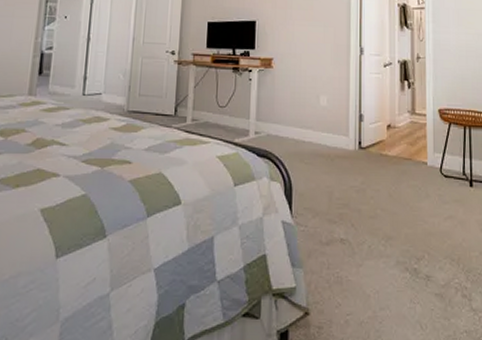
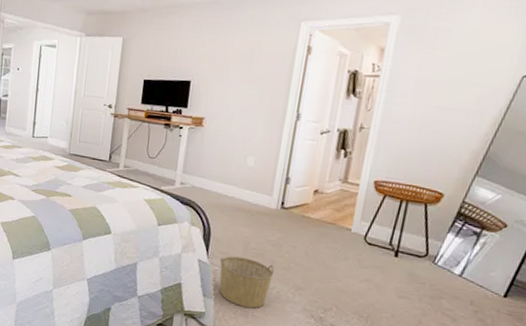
basket: none [305,211,362,272] -> present [219,256,275,309]

